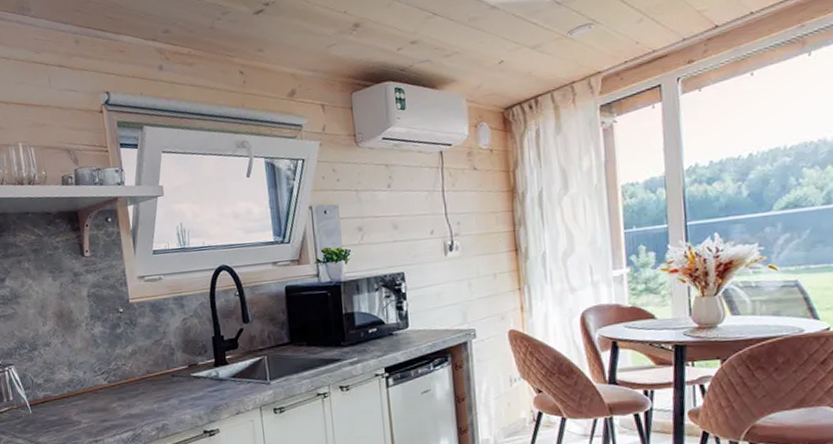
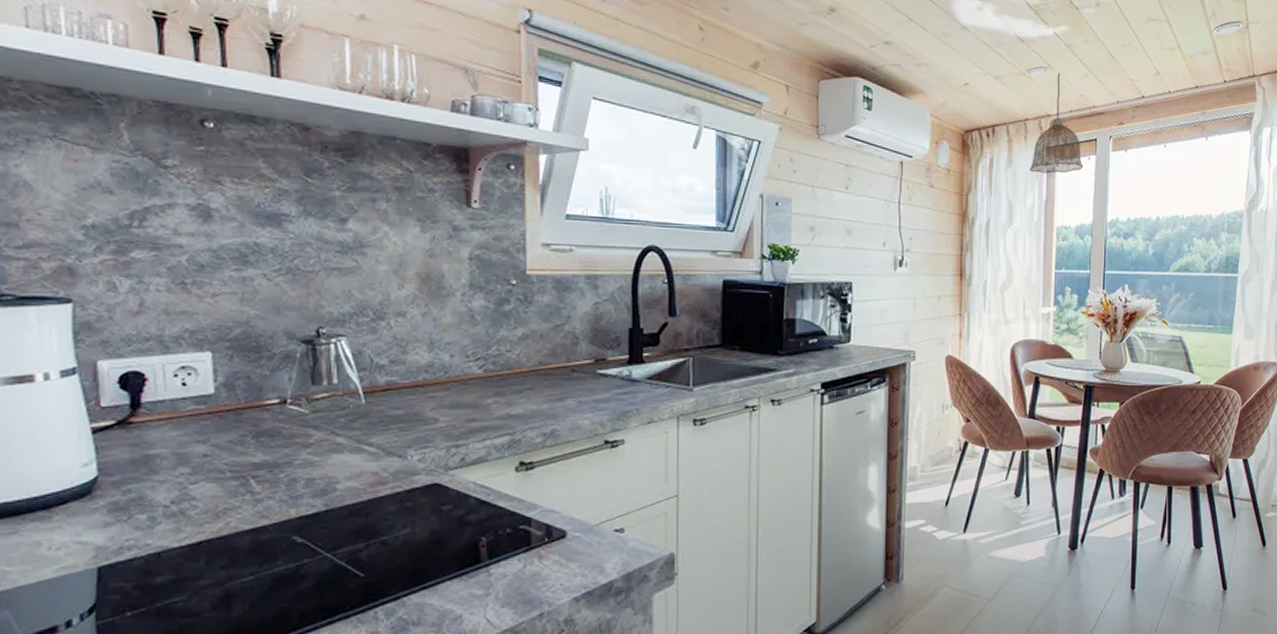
pendant lamp: none [582,25,648,135] -> present [1029,73,1084,174]

